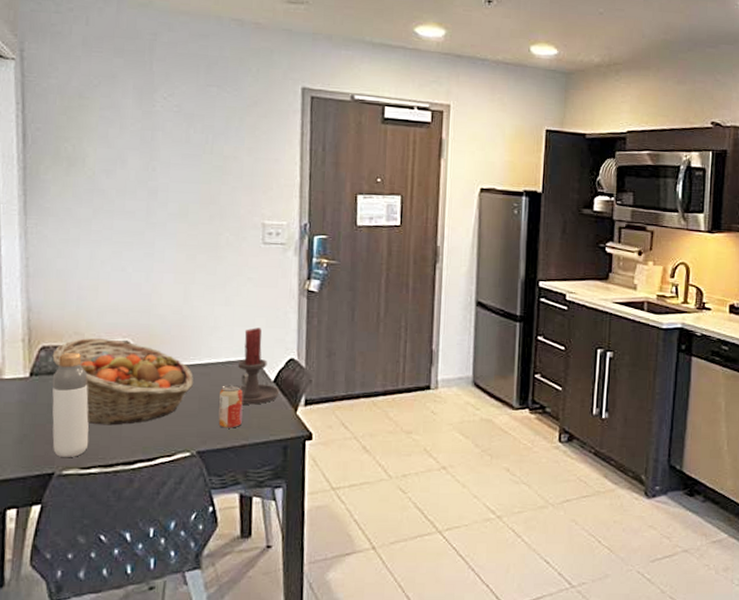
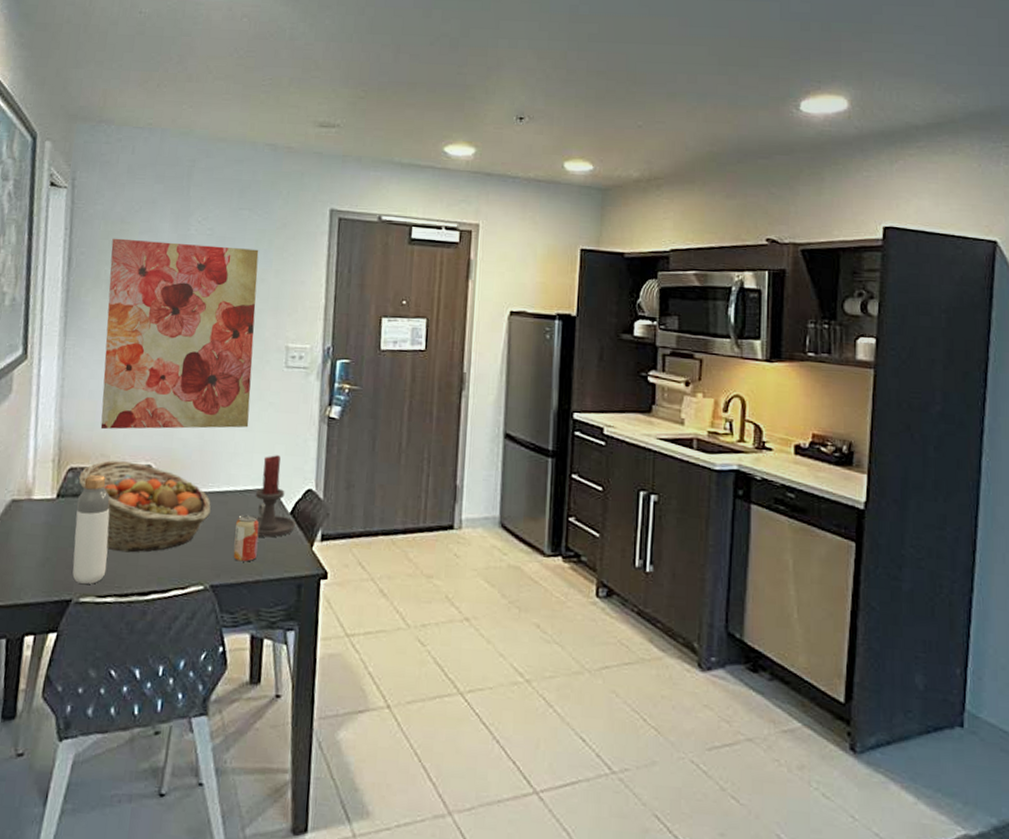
wall art: none [70,113,230,308] -> present [100,238,259,430]

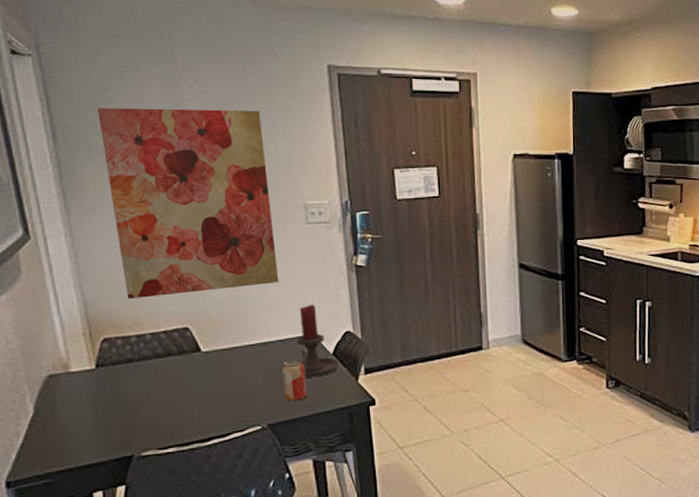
bottle: present [72,474,111,584] -> none [118,341,163,440]
fruit basket: present [78,460,211,553] -> none [115,326,256,408]

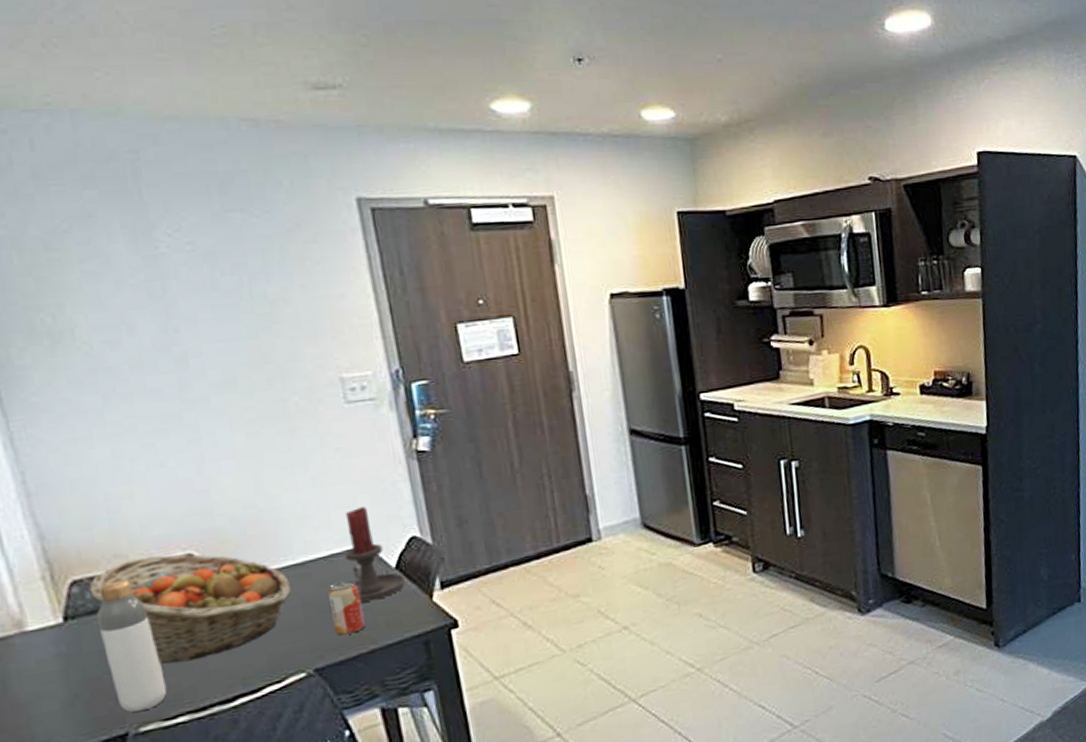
wall art: present [97,107,279,300] -> none [38,262,315,525]
fruit basket: none [115,326,256,408] -> present [89,554,291,664]
bottle: none [118,341,163,440] -> present [96,579,167,712]

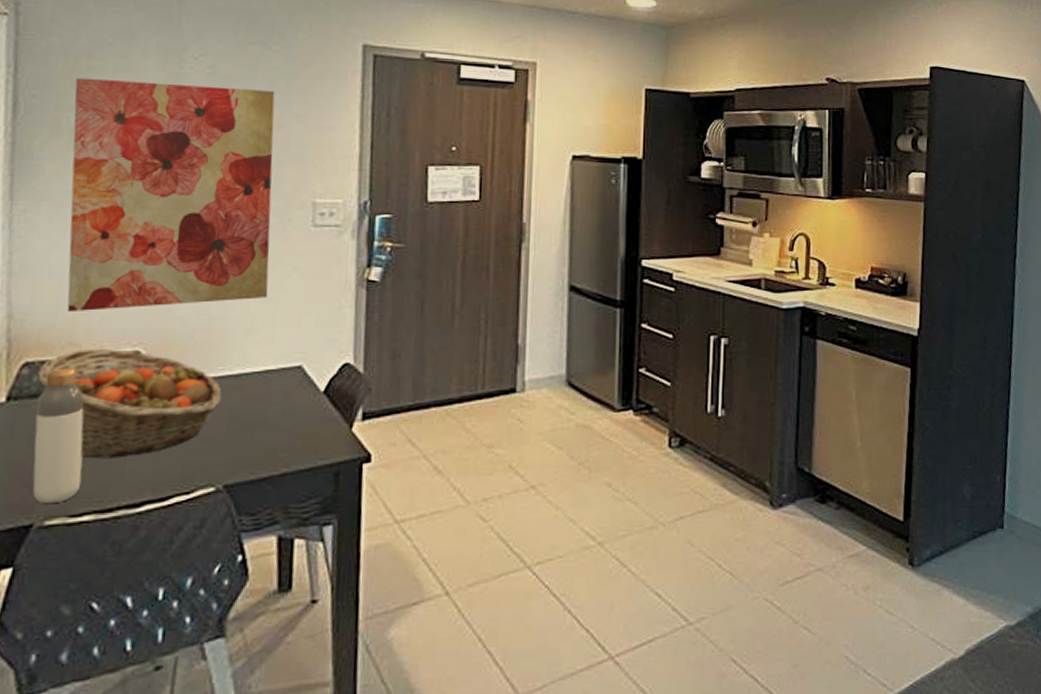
wall art: none [38,262,315,525] -> present [67,77,275,313]
beverage can: present [327,580,365,636] -> none [252,398,285,454]
candle holder: present [345,506,406,603] -> none [280,327,331,423]

